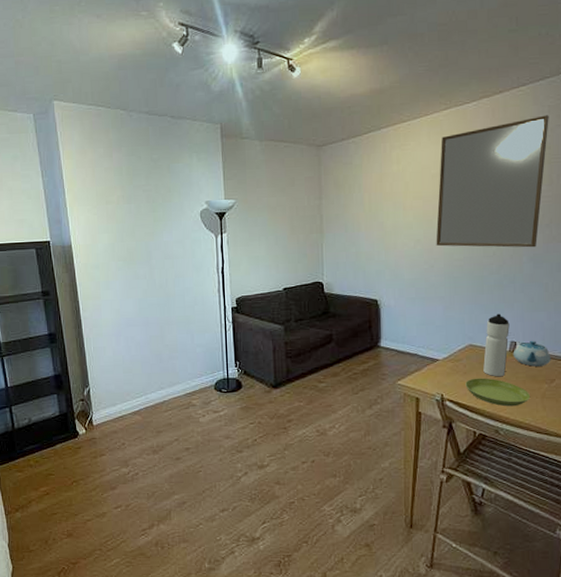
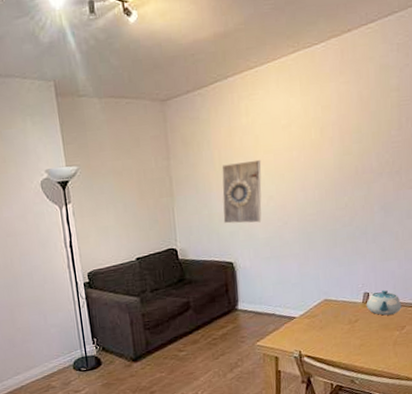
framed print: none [370,204,410,264] -> present [221,159,262,224]
home mirror: present [436,115,549,248] -> none [288,54,398,202]
saucer: present [465,378,530,407] -> none [322,330,382,357]
water bottle: present [483,313,510,377] -> none [338,266,363,329]

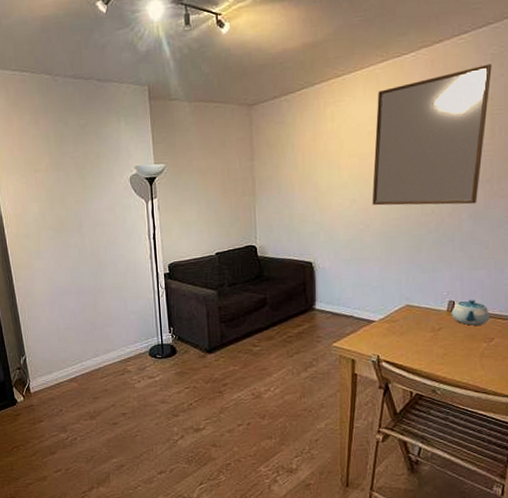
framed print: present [221,159,262,224] -> none [304,163,345,225]
home mirror: none [288,54,398,202] -> present [372,64,492,206]

